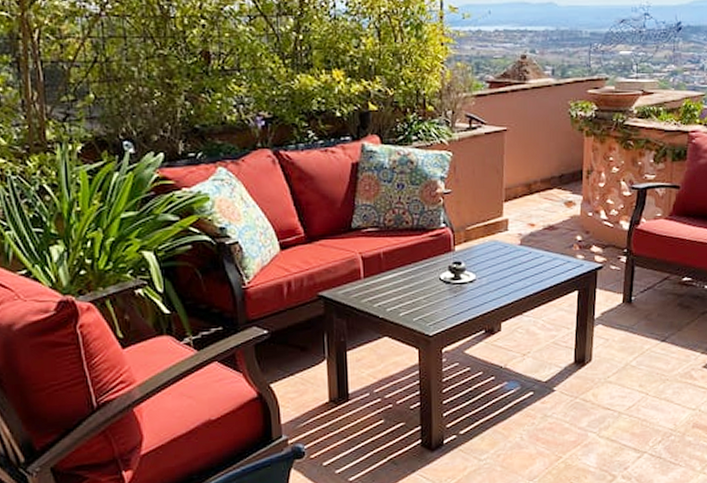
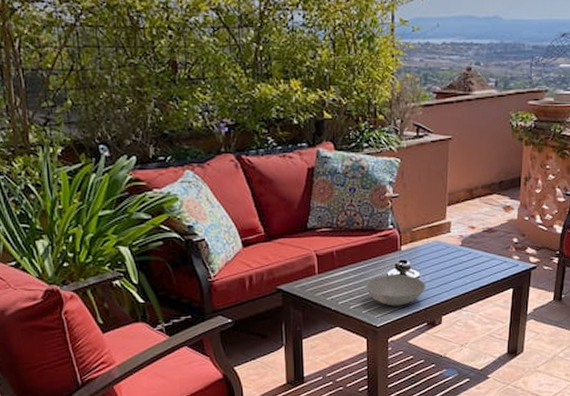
bowl: none [416,277,483,313] -> present [365,274,426,306]

